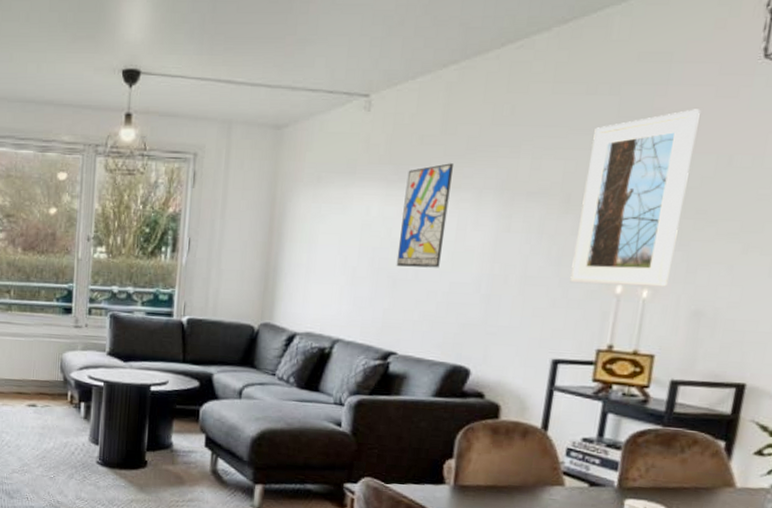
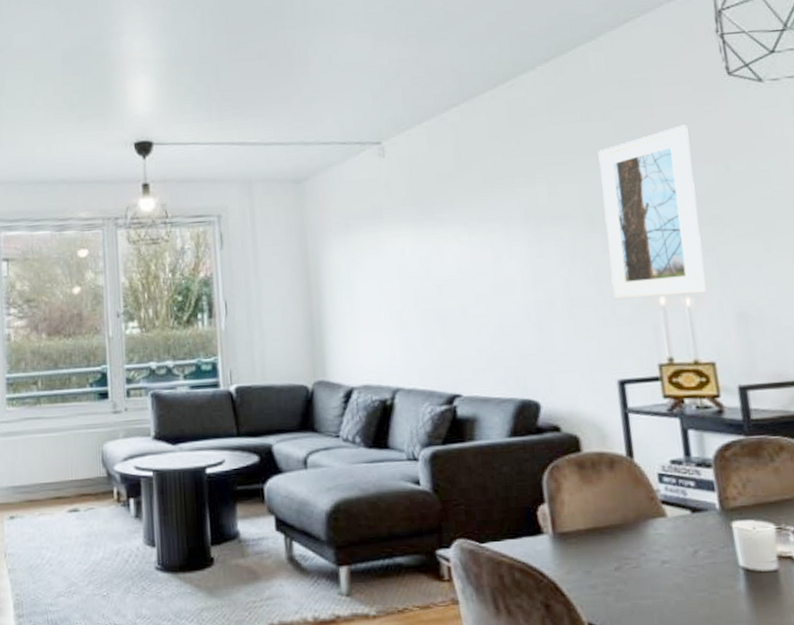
wall art: present [396,163,453,268] -> none [433,198,484,304]

